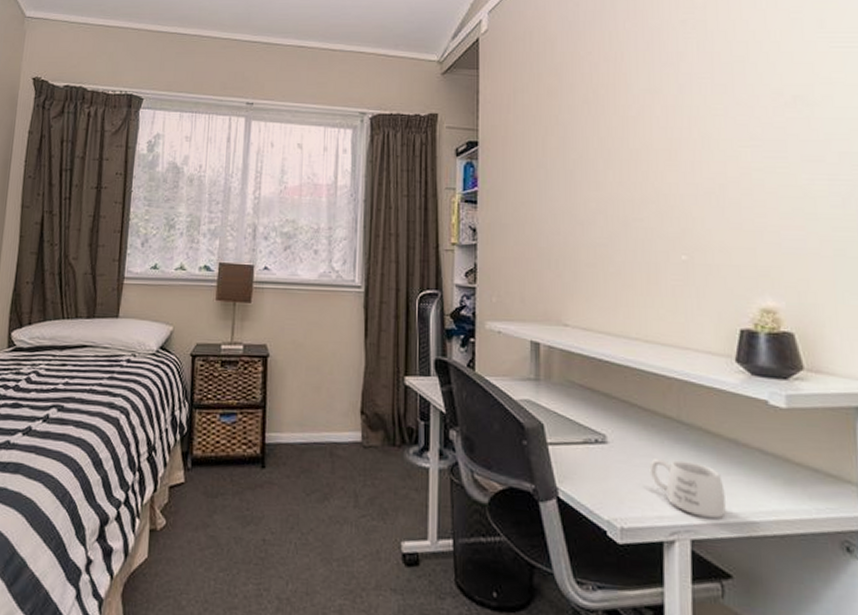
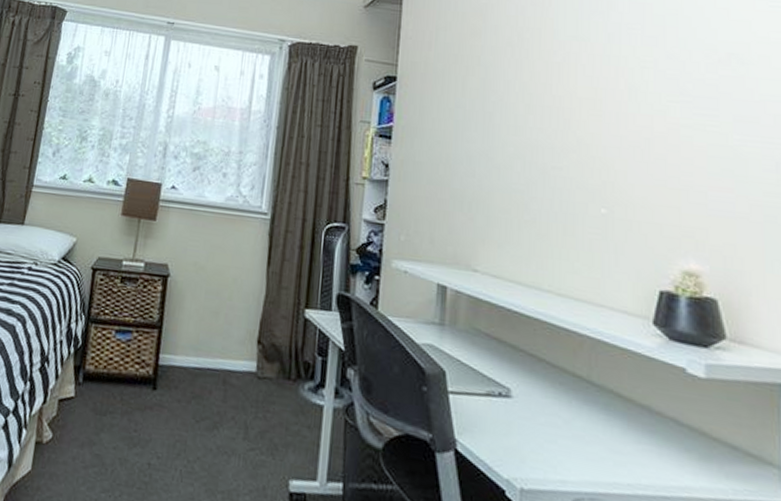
mug: present [649,459,726,518] -> none [554,419,634,489]

